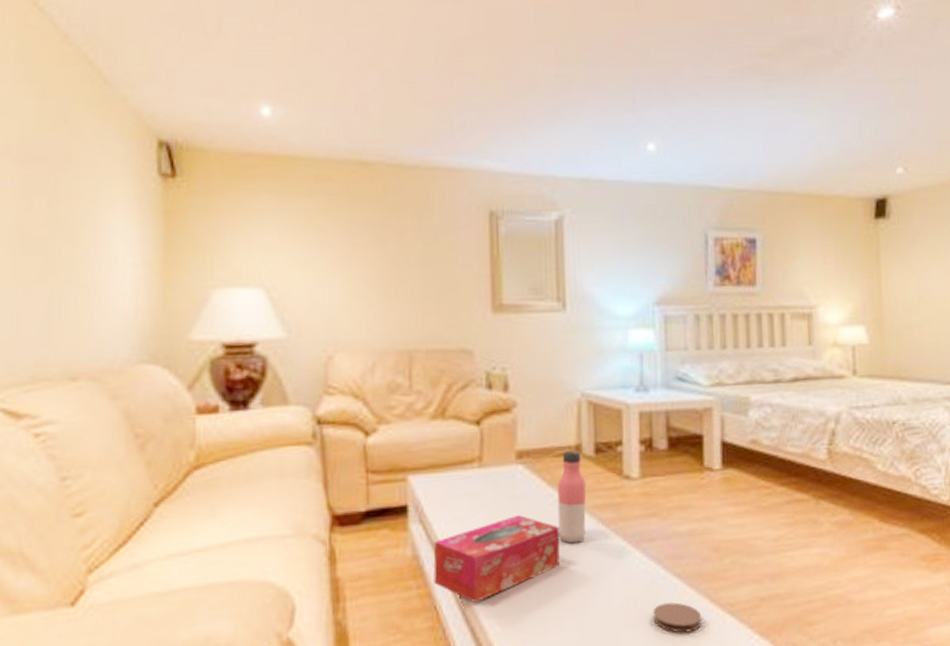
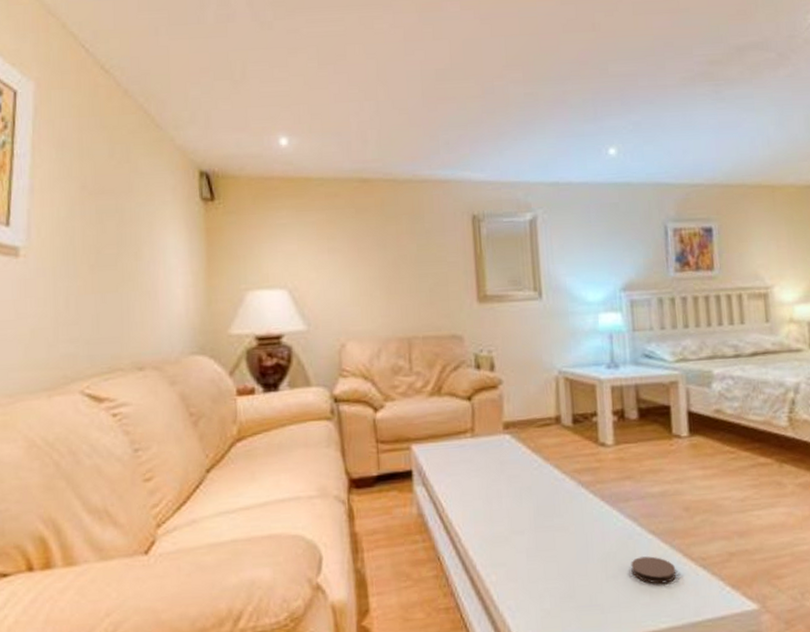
tissue box: present [433,515,560,602] -> none [435,479,545,555]
water bottle: present [557,450,587,544] -> none [540,421,568,503]

